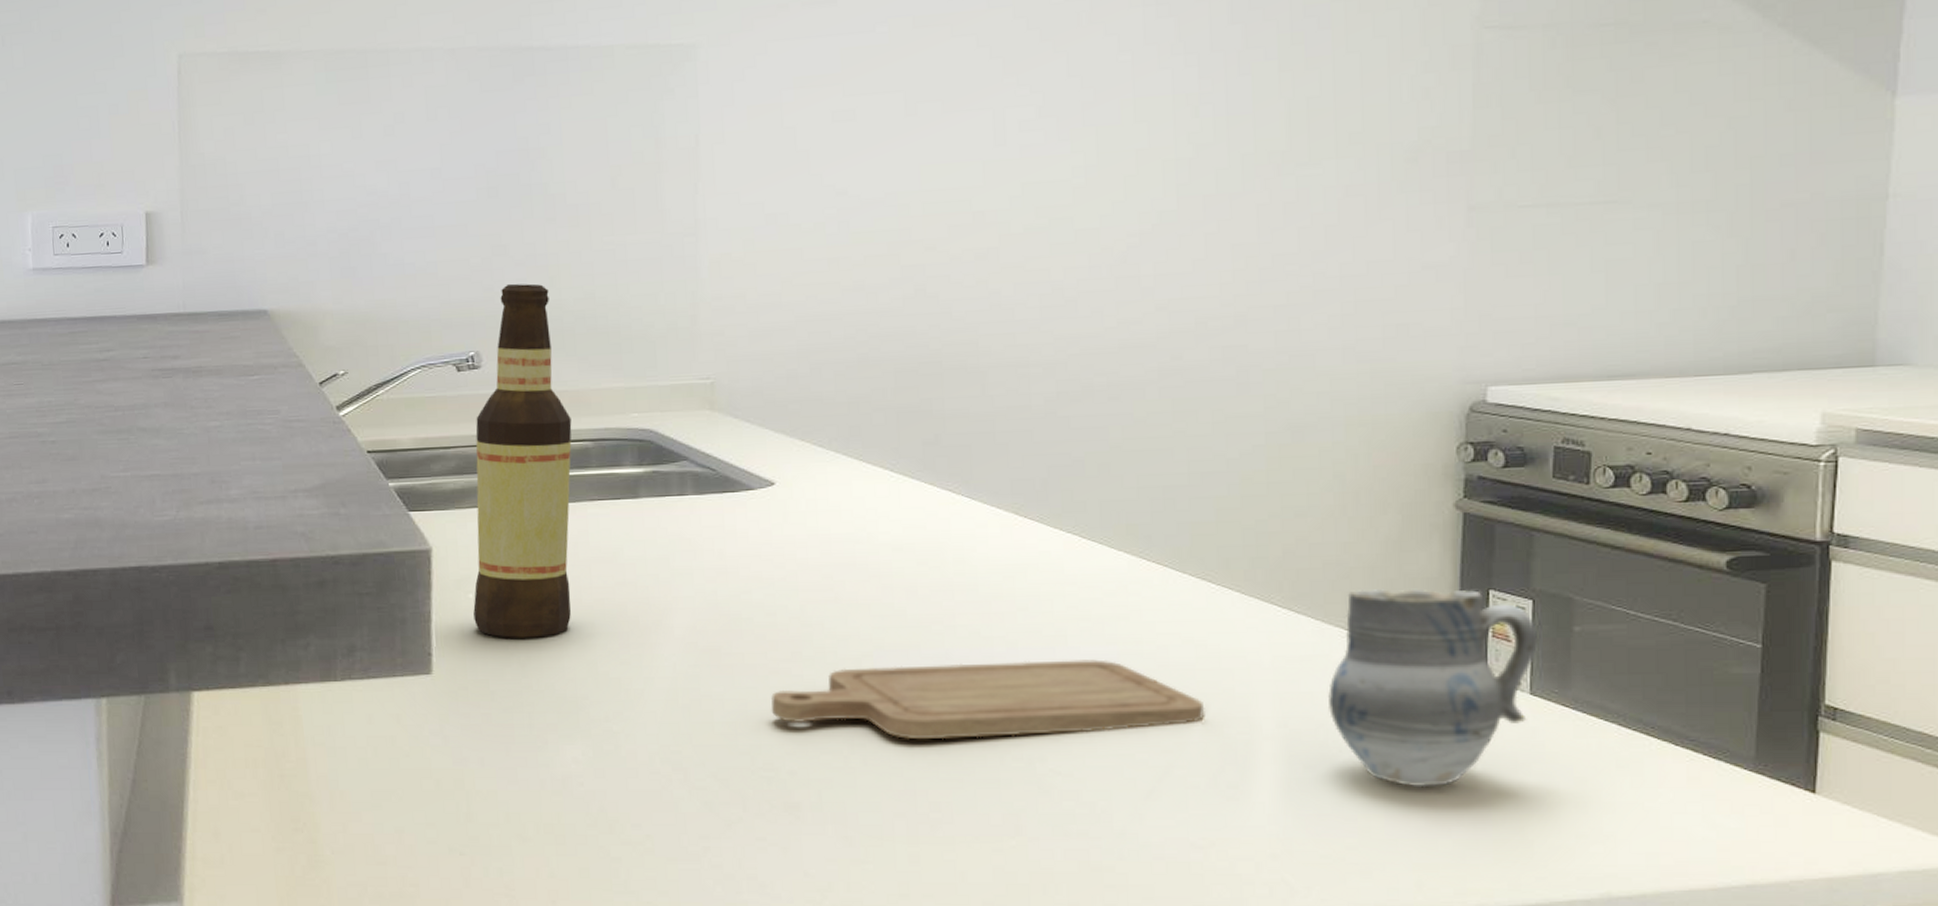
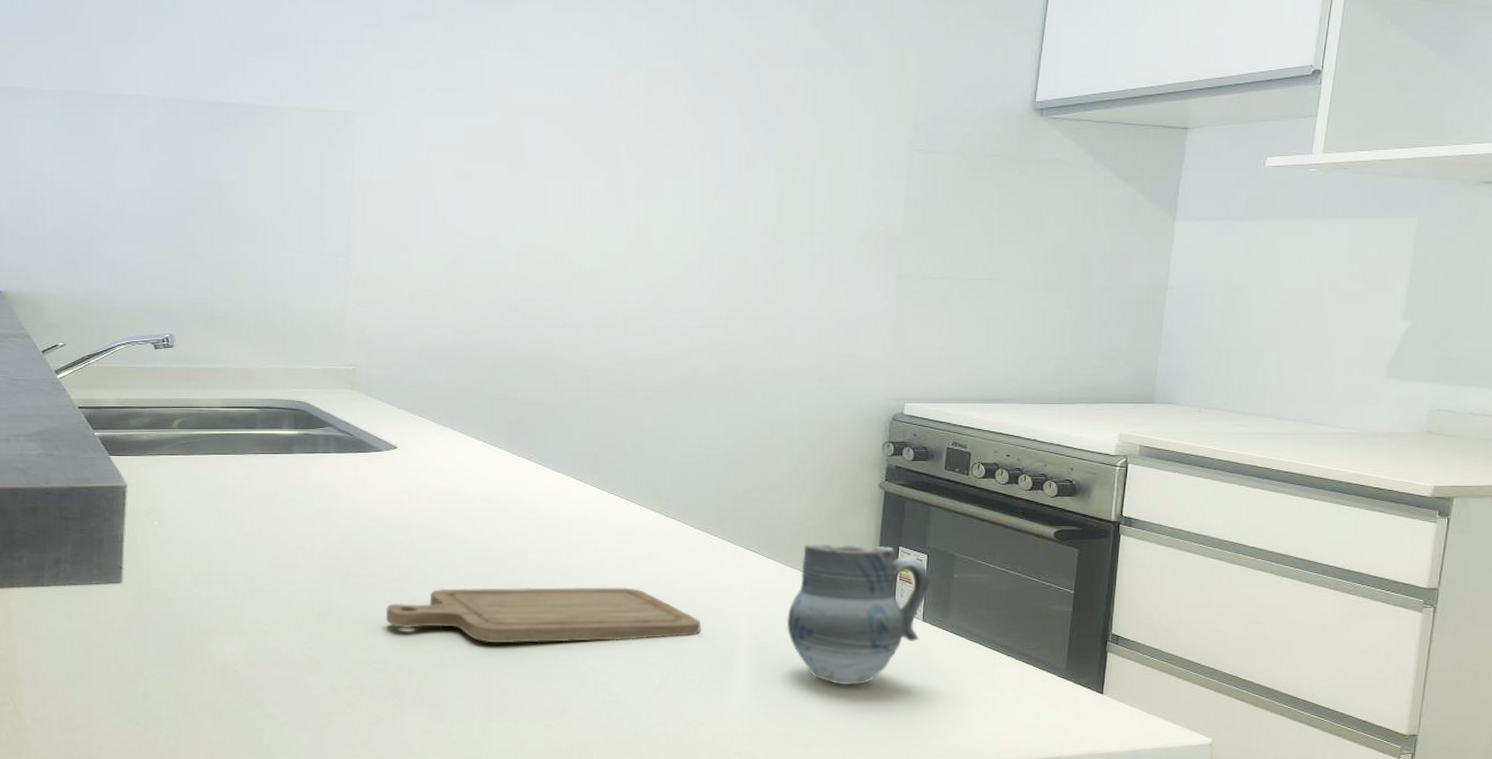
bottle: present [473,283,572,639] -> none [158,283,243,558]

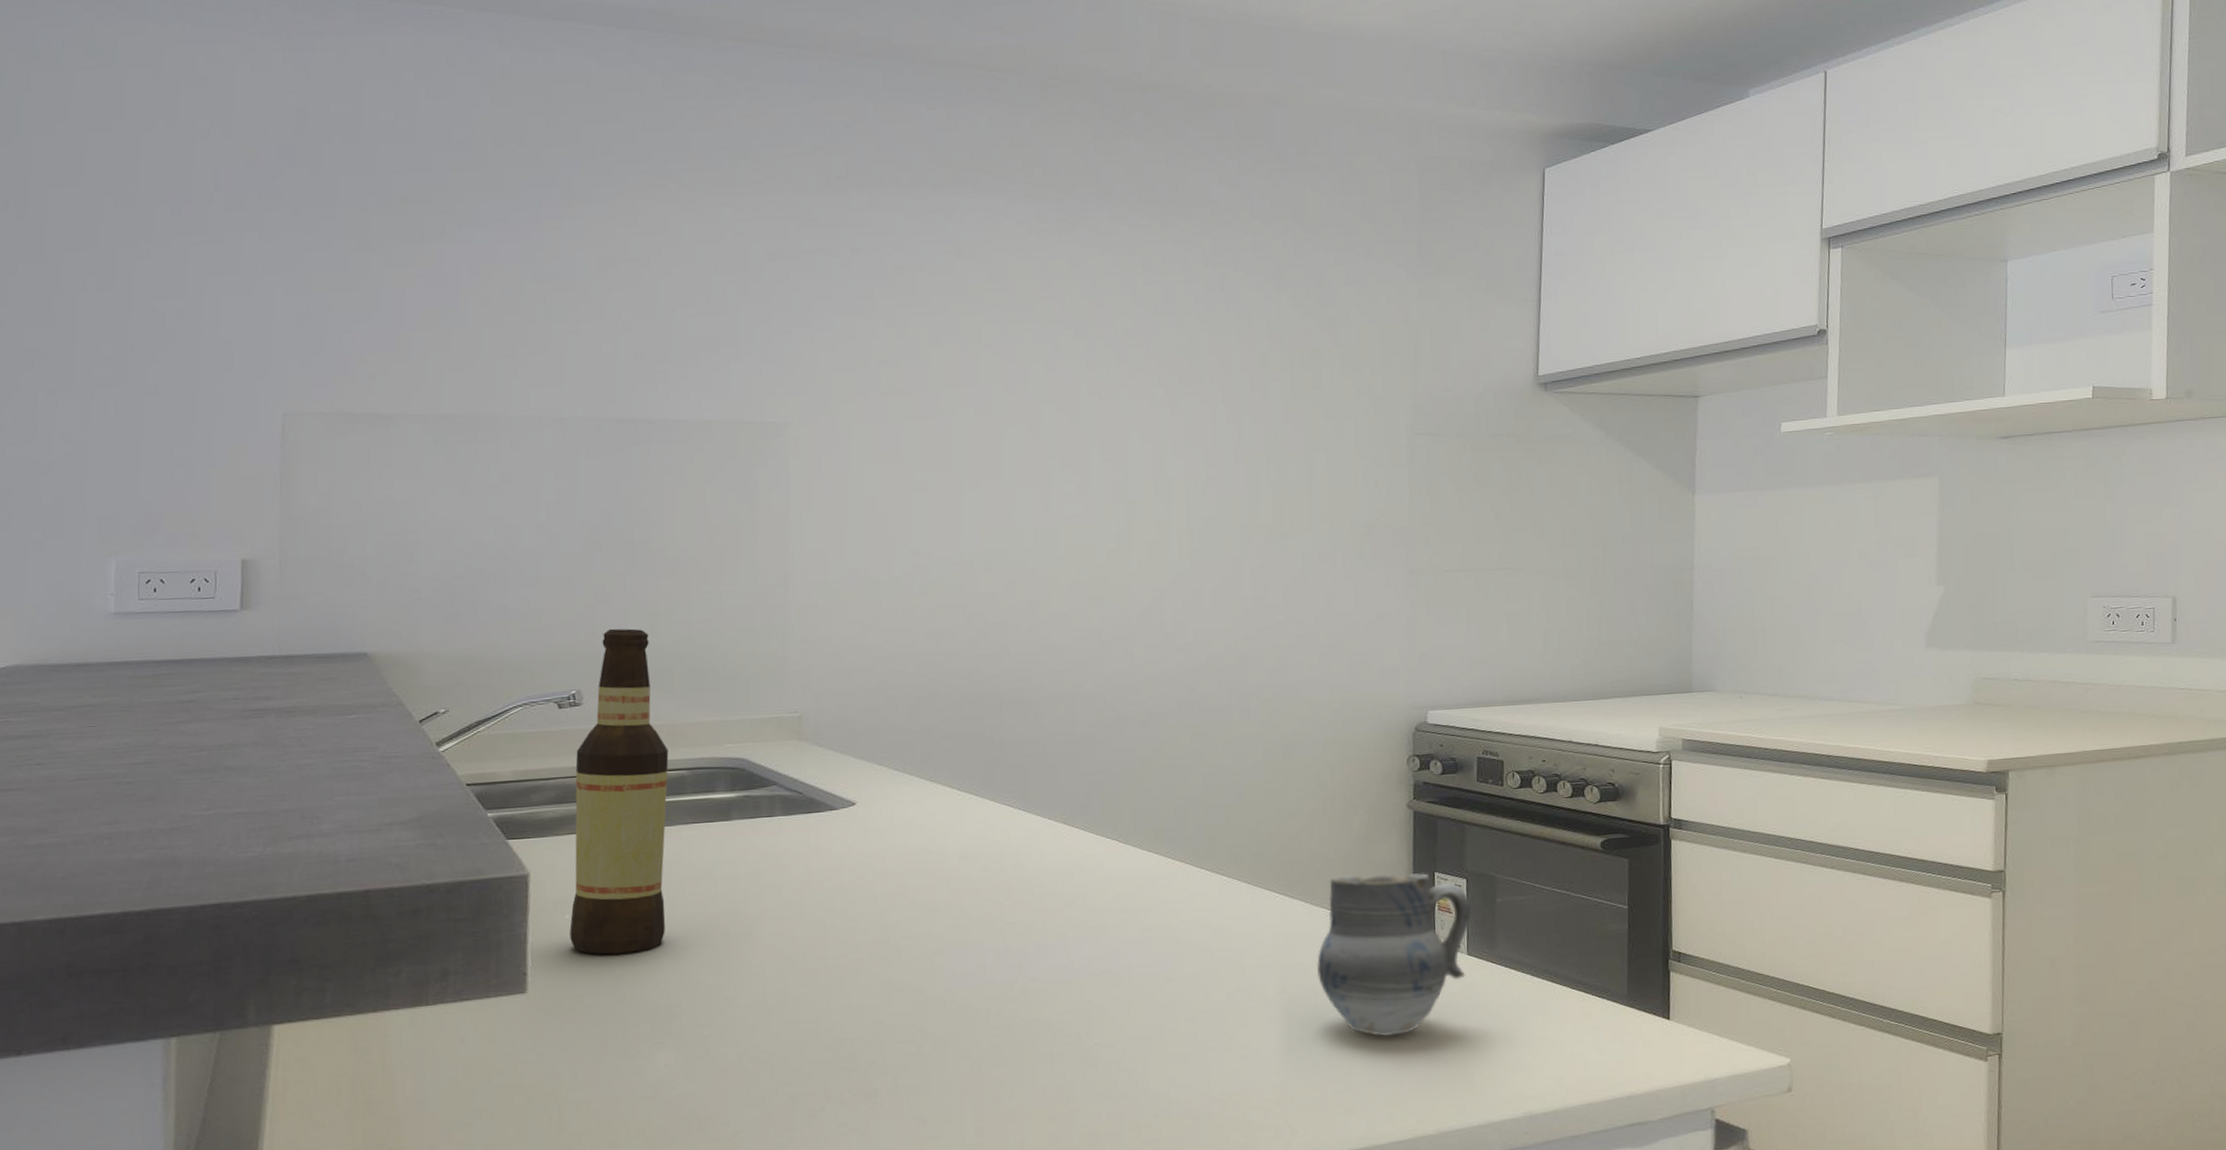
bottle: none [158,283,243,558] -> present [569,628,669,955]
chopping board: present [385,587,702,644] -> none [851,945,1221,1025]

